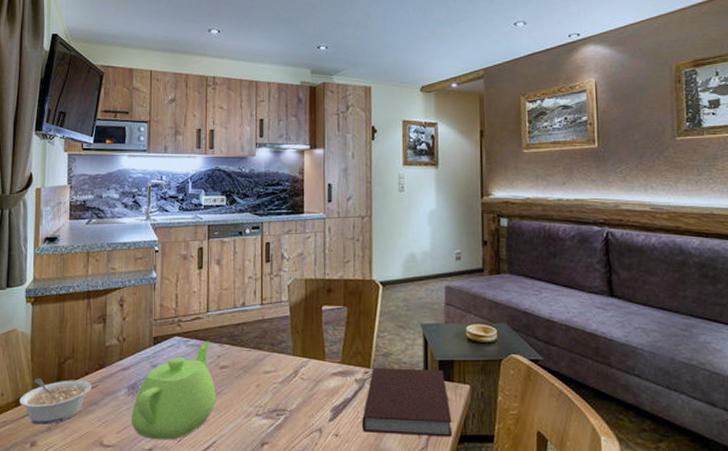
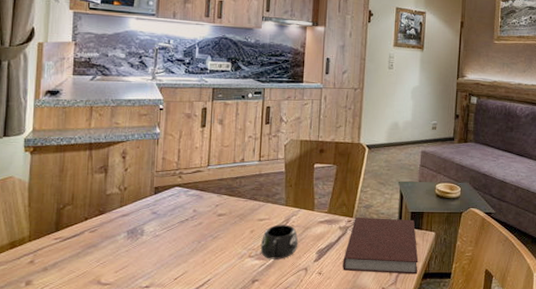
legume: present [19,377,92,425] -> none [15,222,91,265]
teapot: present [132,341,216,440] -> none [130,191,213,278]
mug: none [268,377,310,418] -> present [260,224,299,259]

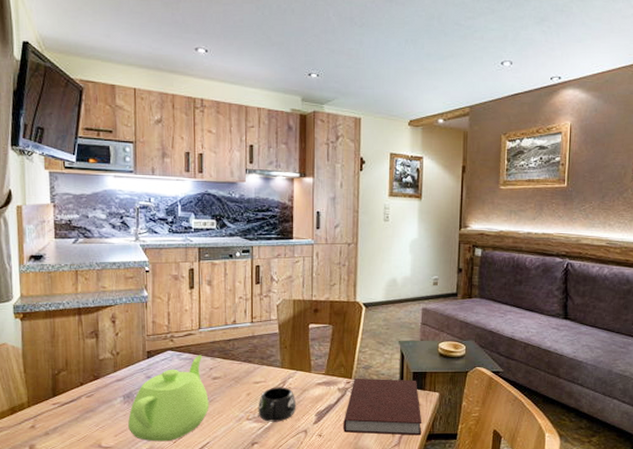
teapot: none [130,191,213,278] -> present [128,355,209,442]

